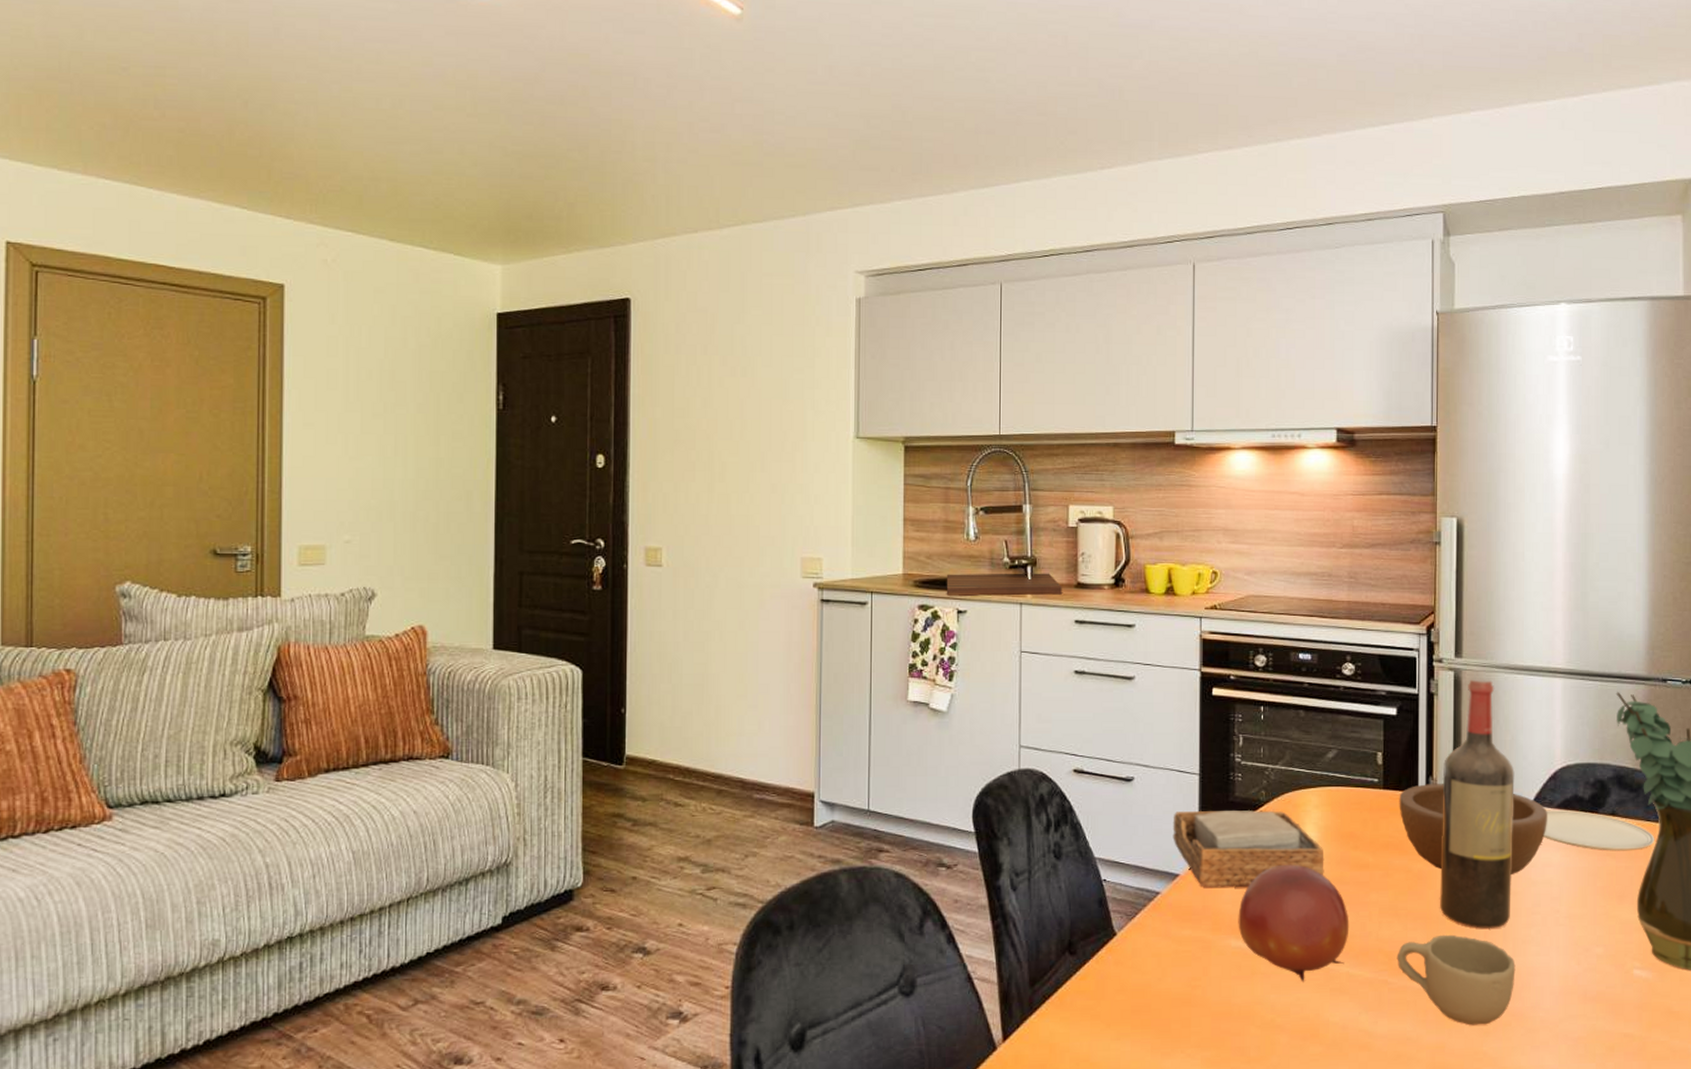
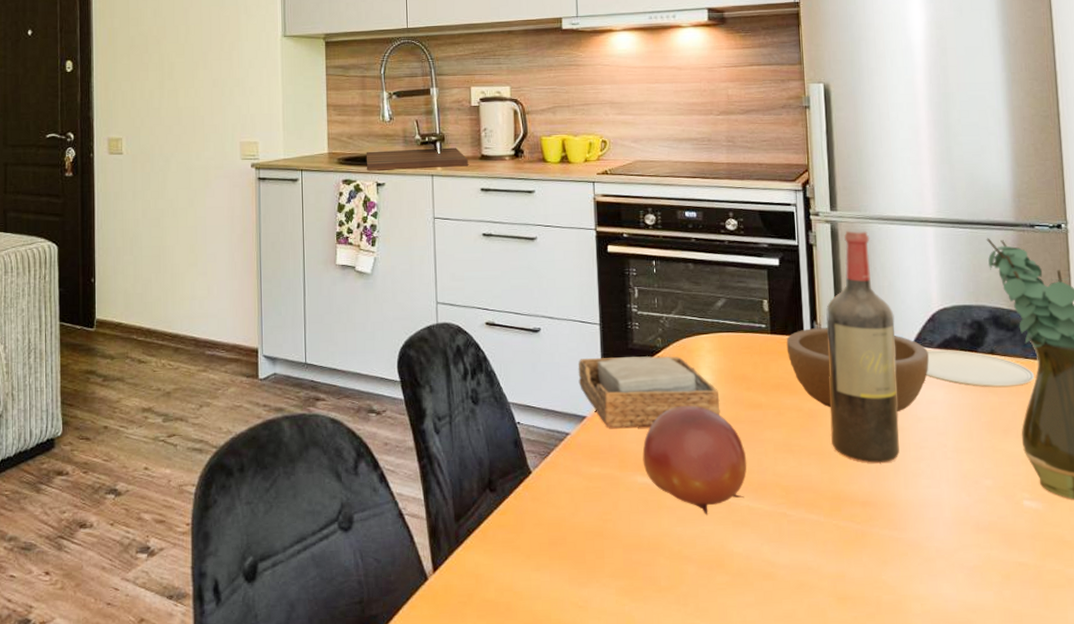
mug: present [1396,934,1516,1026] -> none [793,469,908,556]

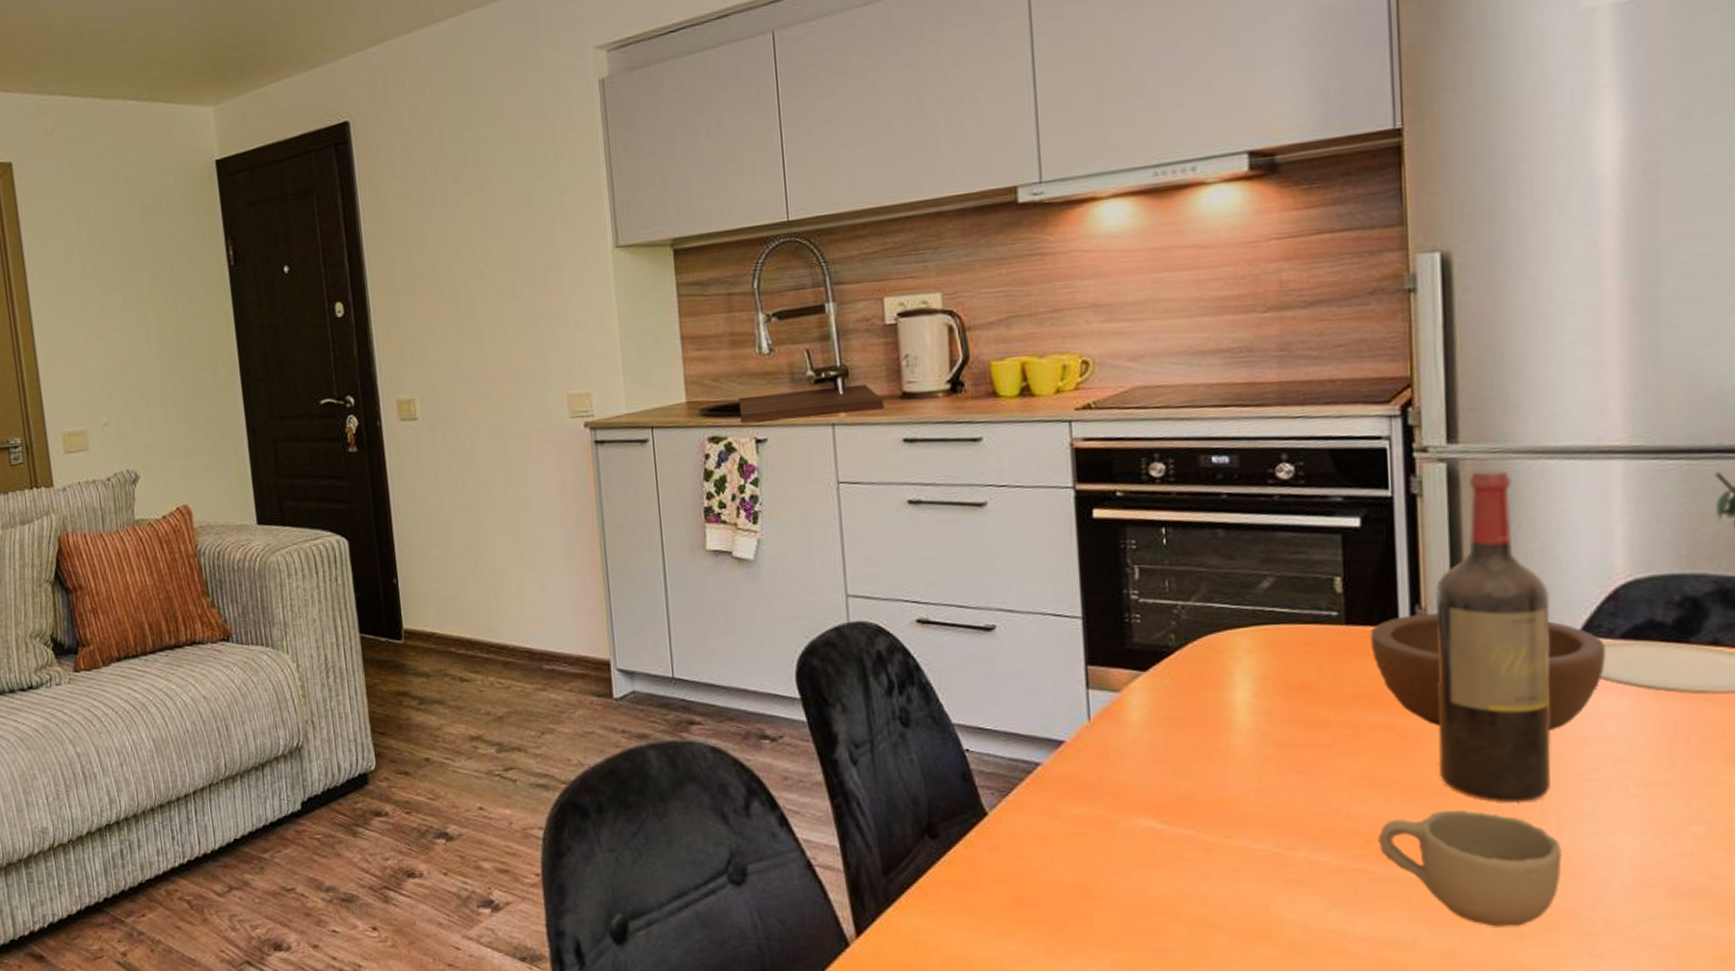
napkin holder: present [578,355,721,428] -> none [1050,657,1266,756]
fruit: present [642,405,747,515] -> none [1147,724,1306,871]
mug: none [793,469,908,556] -> present [1377,809,1562,927]

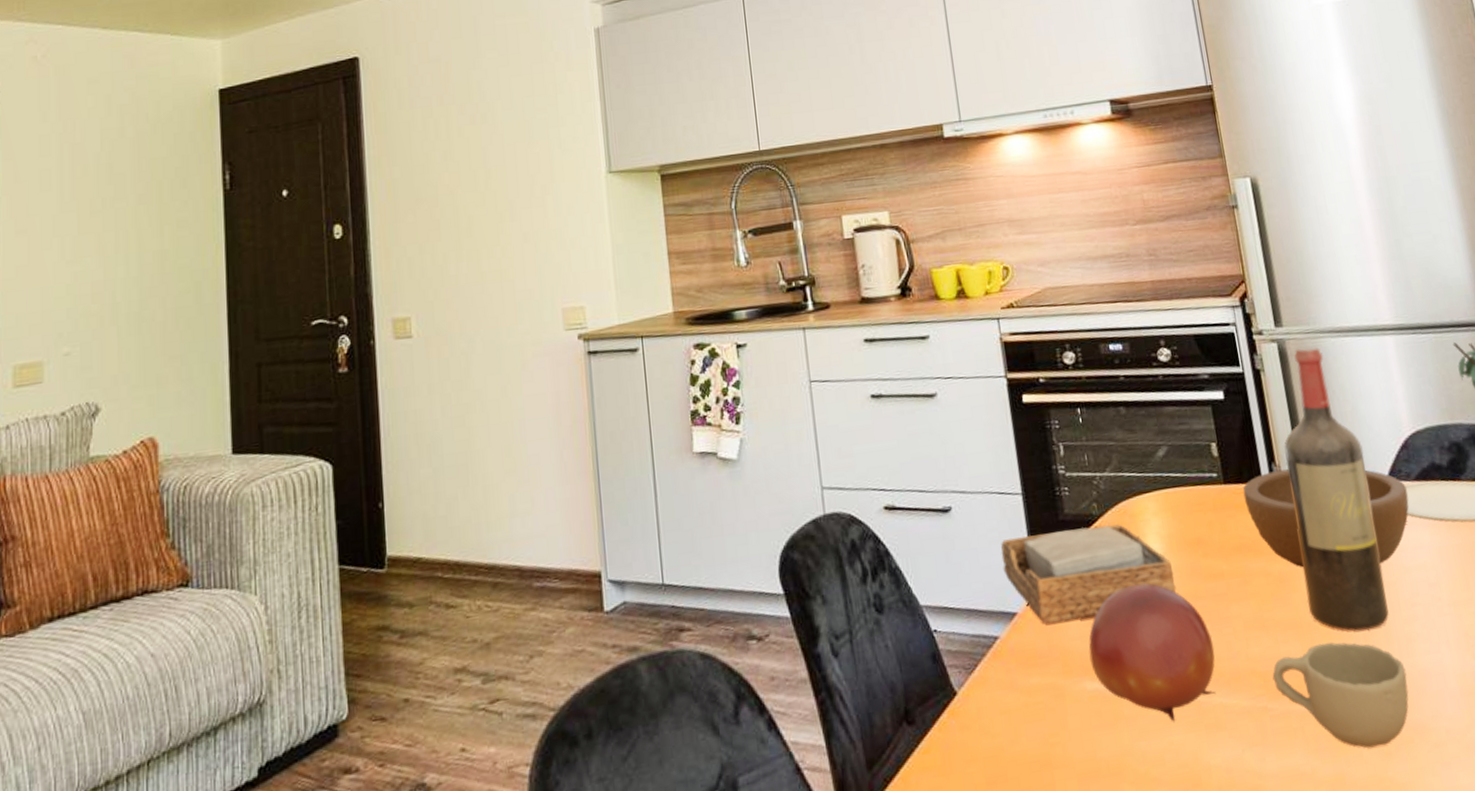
cutting board: present [738,384,884,424] -> none [720,291,847,331]
napkin holder: none [1050,657,1266,756] -> present [1000,523,1176,624]
fruit: none [1147,724,1306,871] -> present [1088,583,1216,722]

